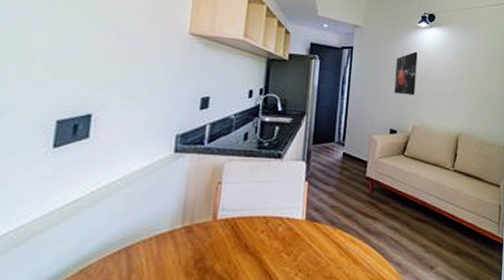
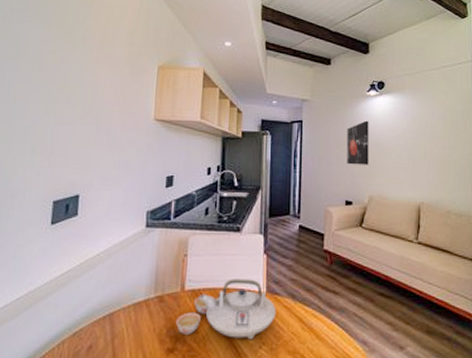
teapot: none [205,206,315,268] -> present [175,278,276,340]

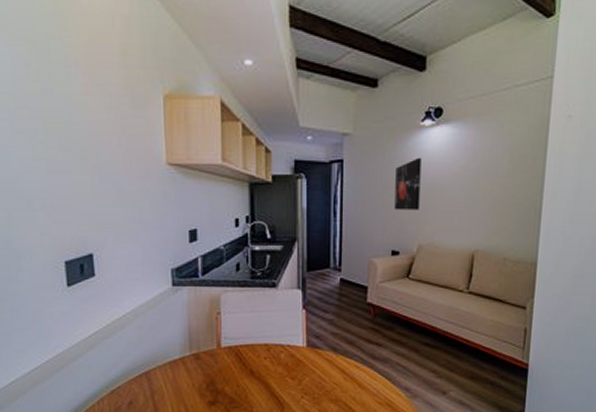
teapot: present [175,278,276,340] -> none [214,334,317,391]

